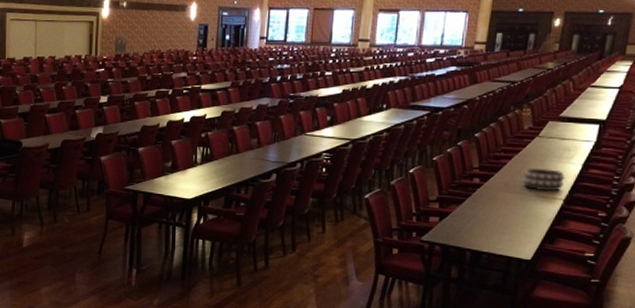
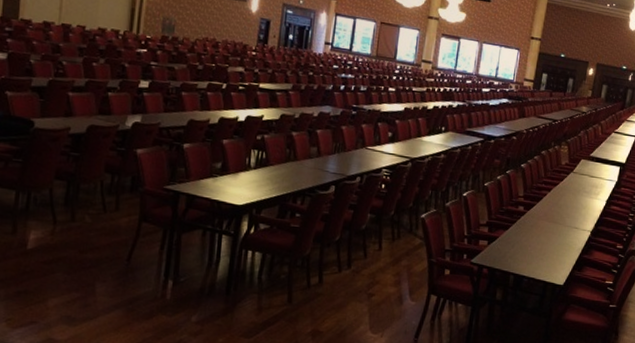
decorative bowl: present [522,169,566,191] -> none [558,201,593,223]

